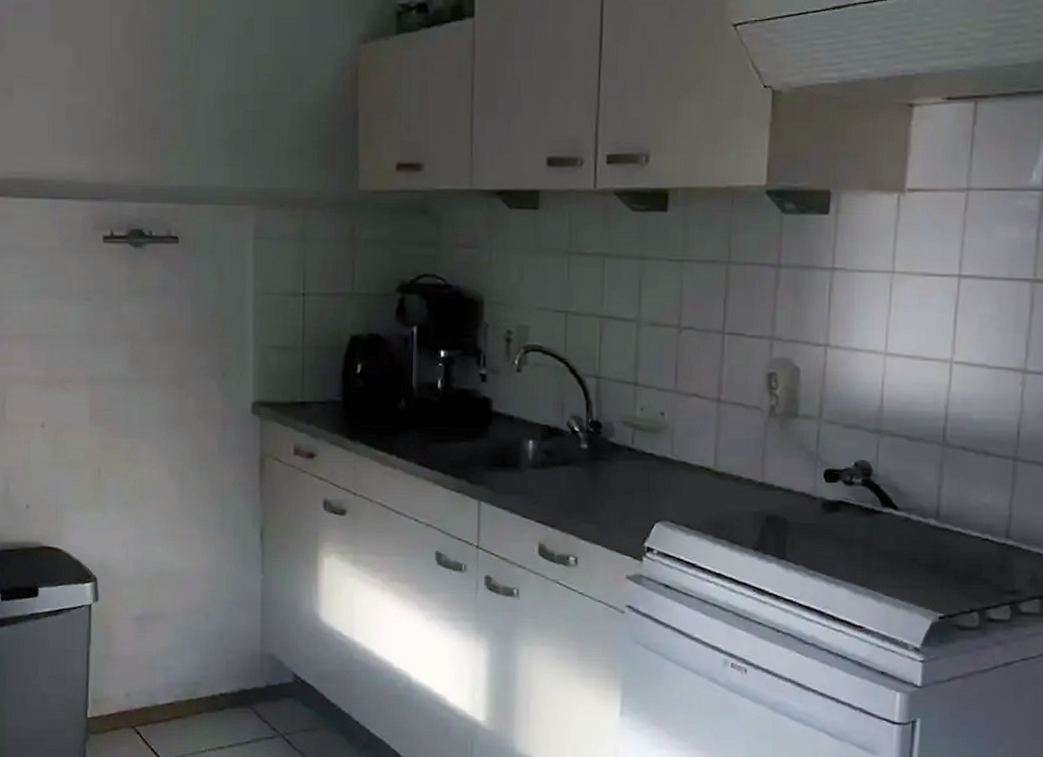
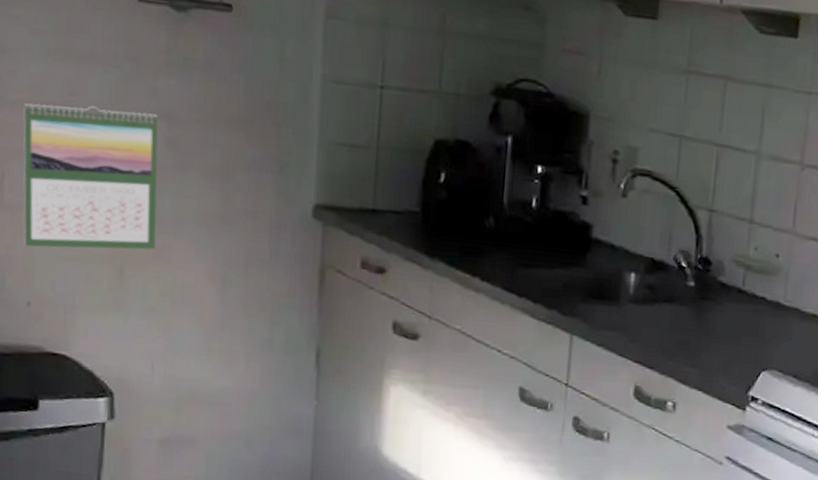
calendar: none [18,334,126,458] -> present [23,103,159,250]

